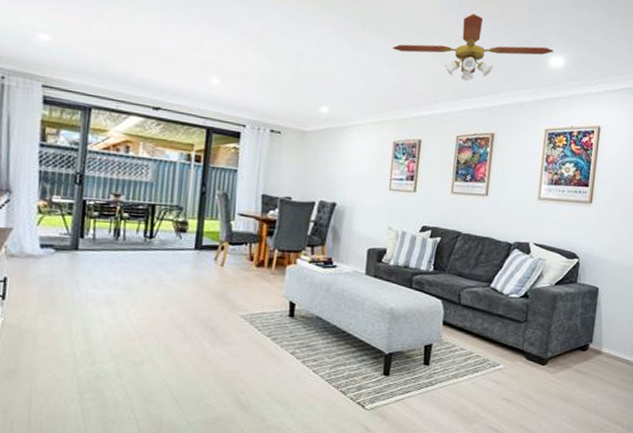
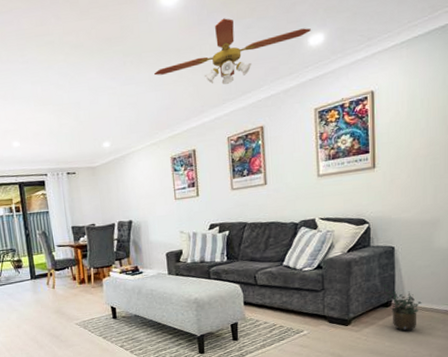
potted plant: none [583,326,616,380] -> present [384,284,422,331]

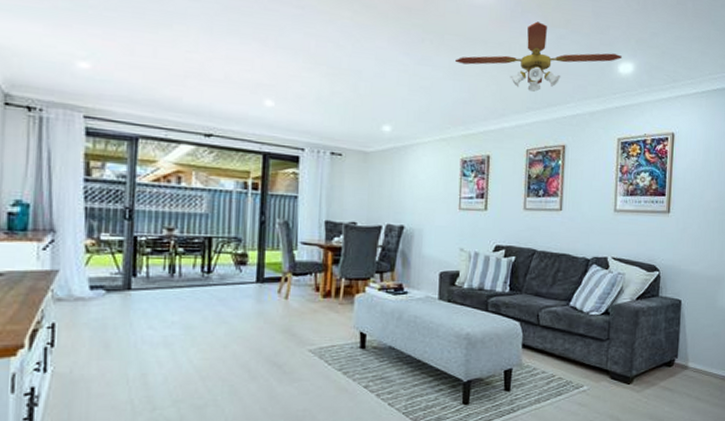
potted plant: present [384,284,422,331] -> none [668,341,702,396]

